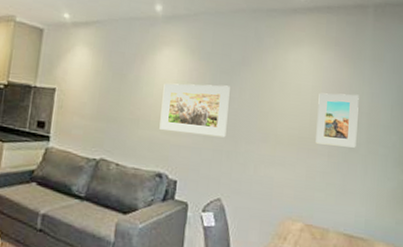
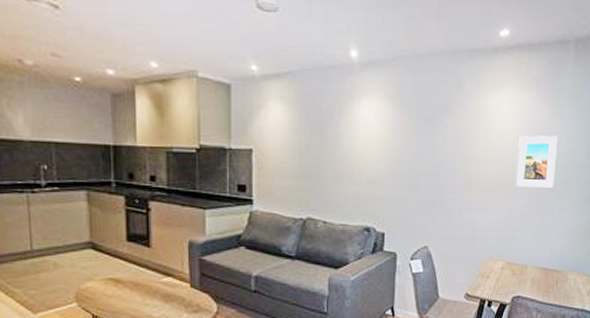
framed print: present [159,83,230,138] -> none [364,134,433,187]

